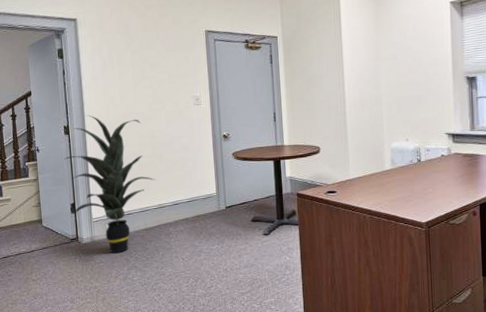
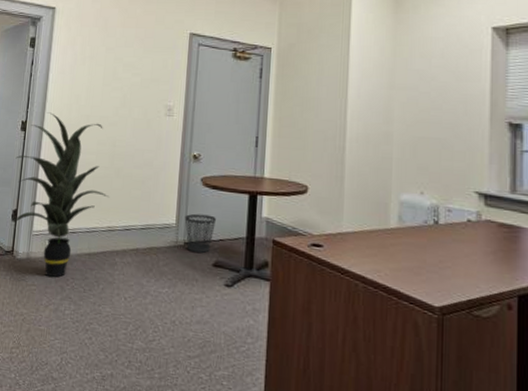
wastebasket: none [223,182,249,214] -> present [184,213,216,253]

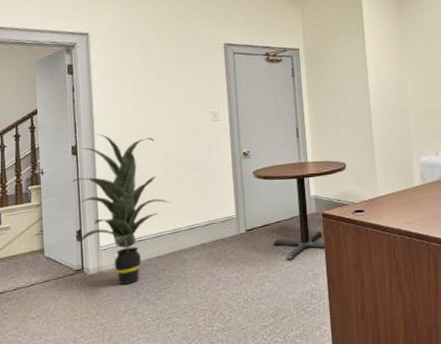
wastebasket: present [184,213,216,253] -> none [243,202,271,237]

